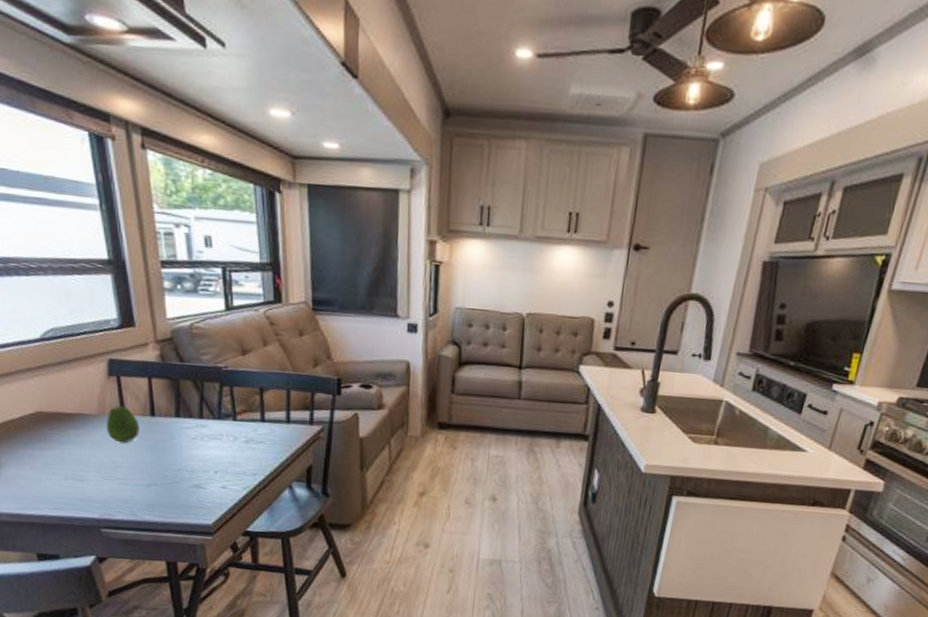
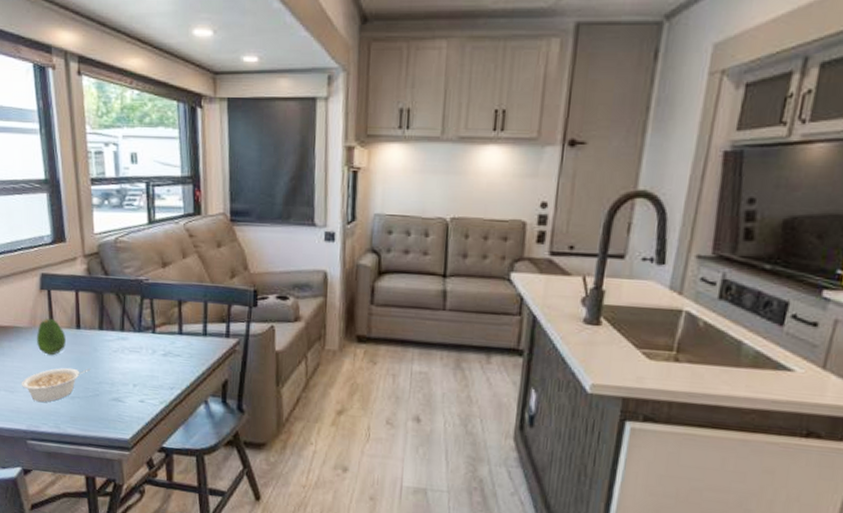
legume: none [91,455,168,491] -> present [21,367,91,402]

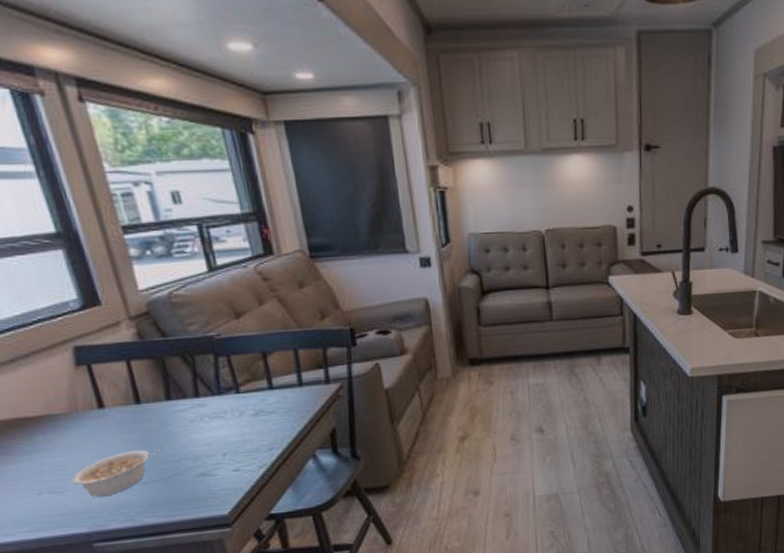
fruit: present [36,318,66,356] -> none [81,397,125,441]

